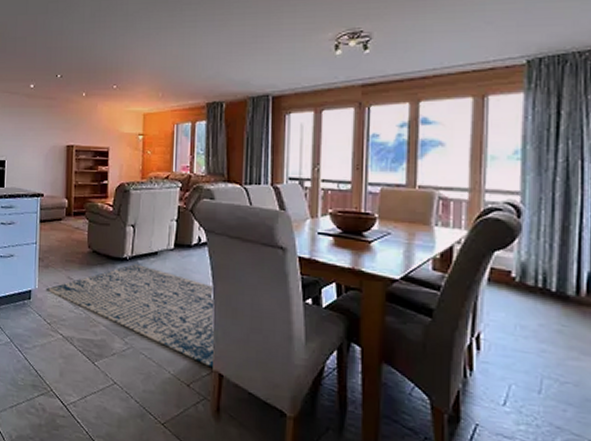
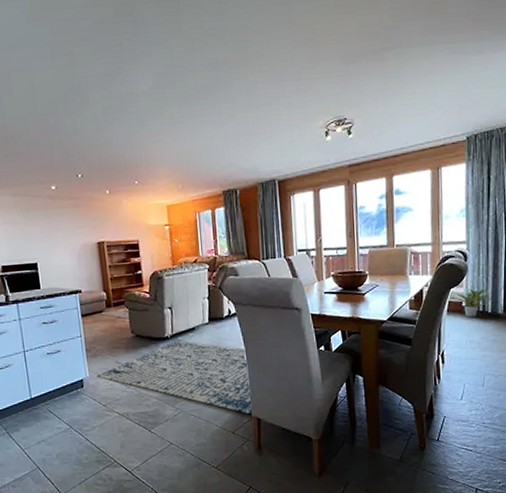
potted plant: none [494,254,564,295] -> present [451,288,496,318]

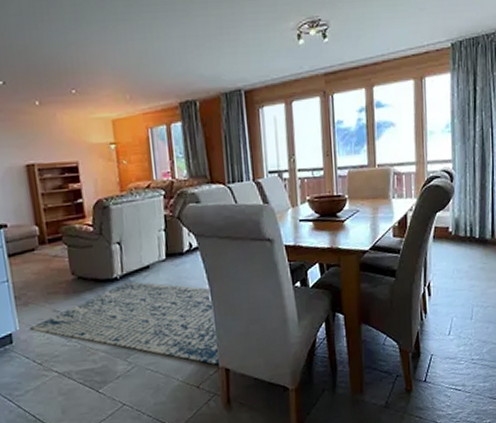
potted plant: present [451,288,496,318] -> none [437,211,483,244]

